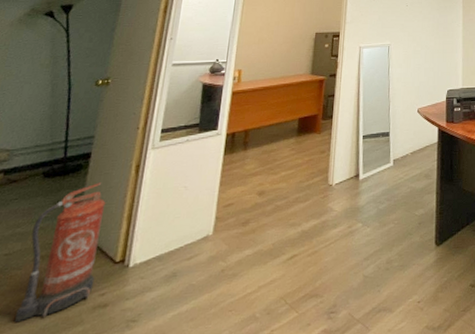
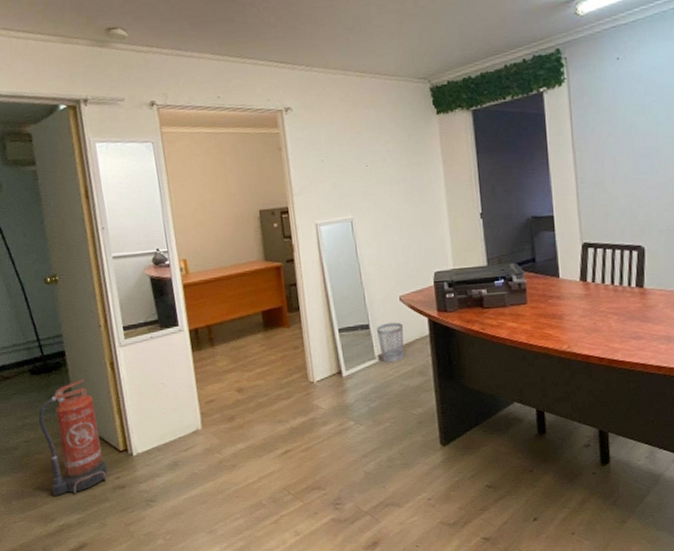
wastebasket: none [394,131,418,167] -> present [376,322,404,363]

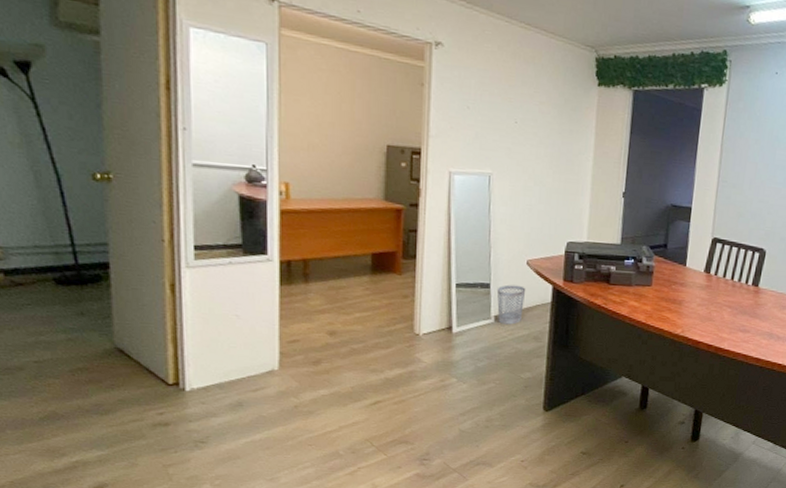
fire extinguisher: present [38,379,108,497] -> none [59,298,149,429]

